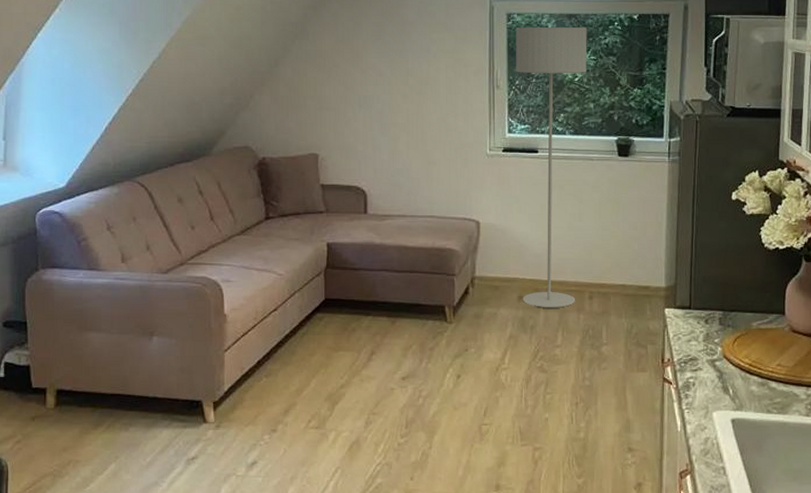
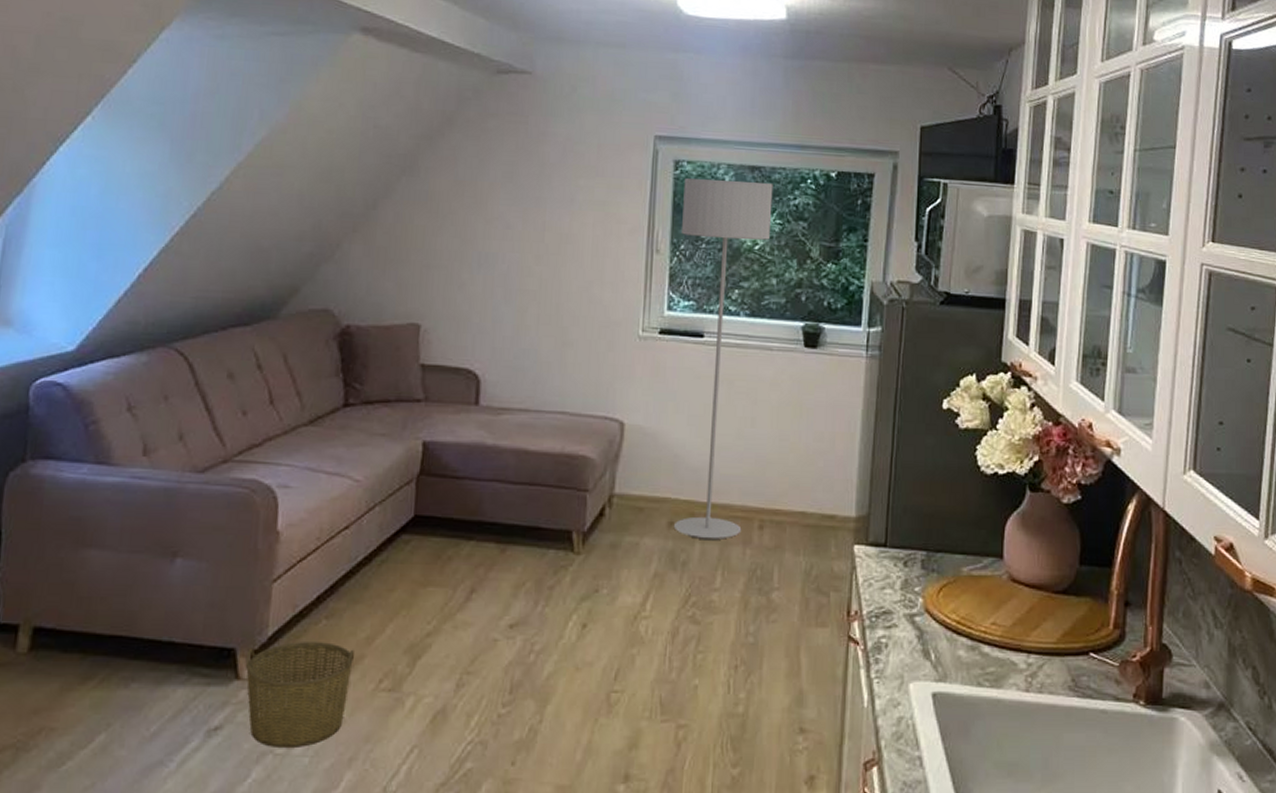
basket: none [210,394,289,471] -> present [245,642,355,747]

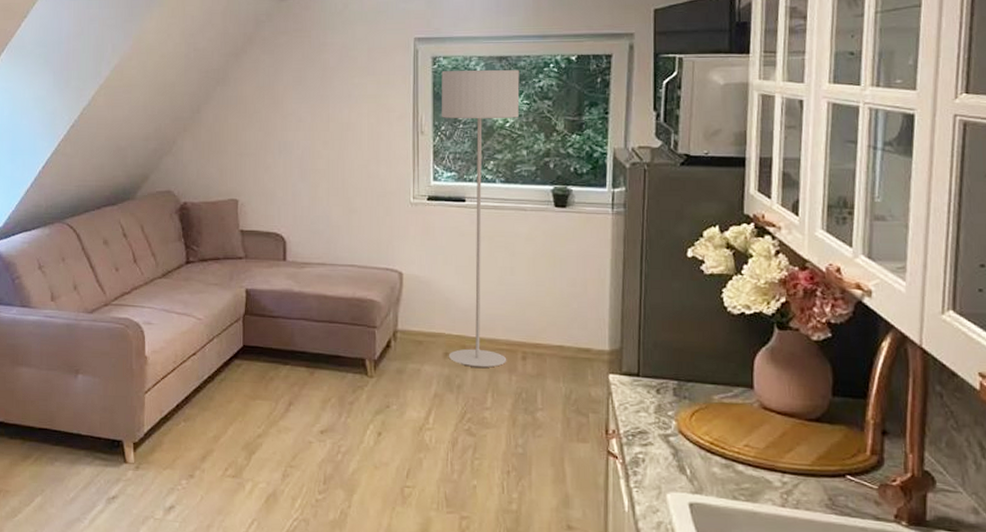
basket: present [245,642,355,747] -> none [130,437,207,515]

